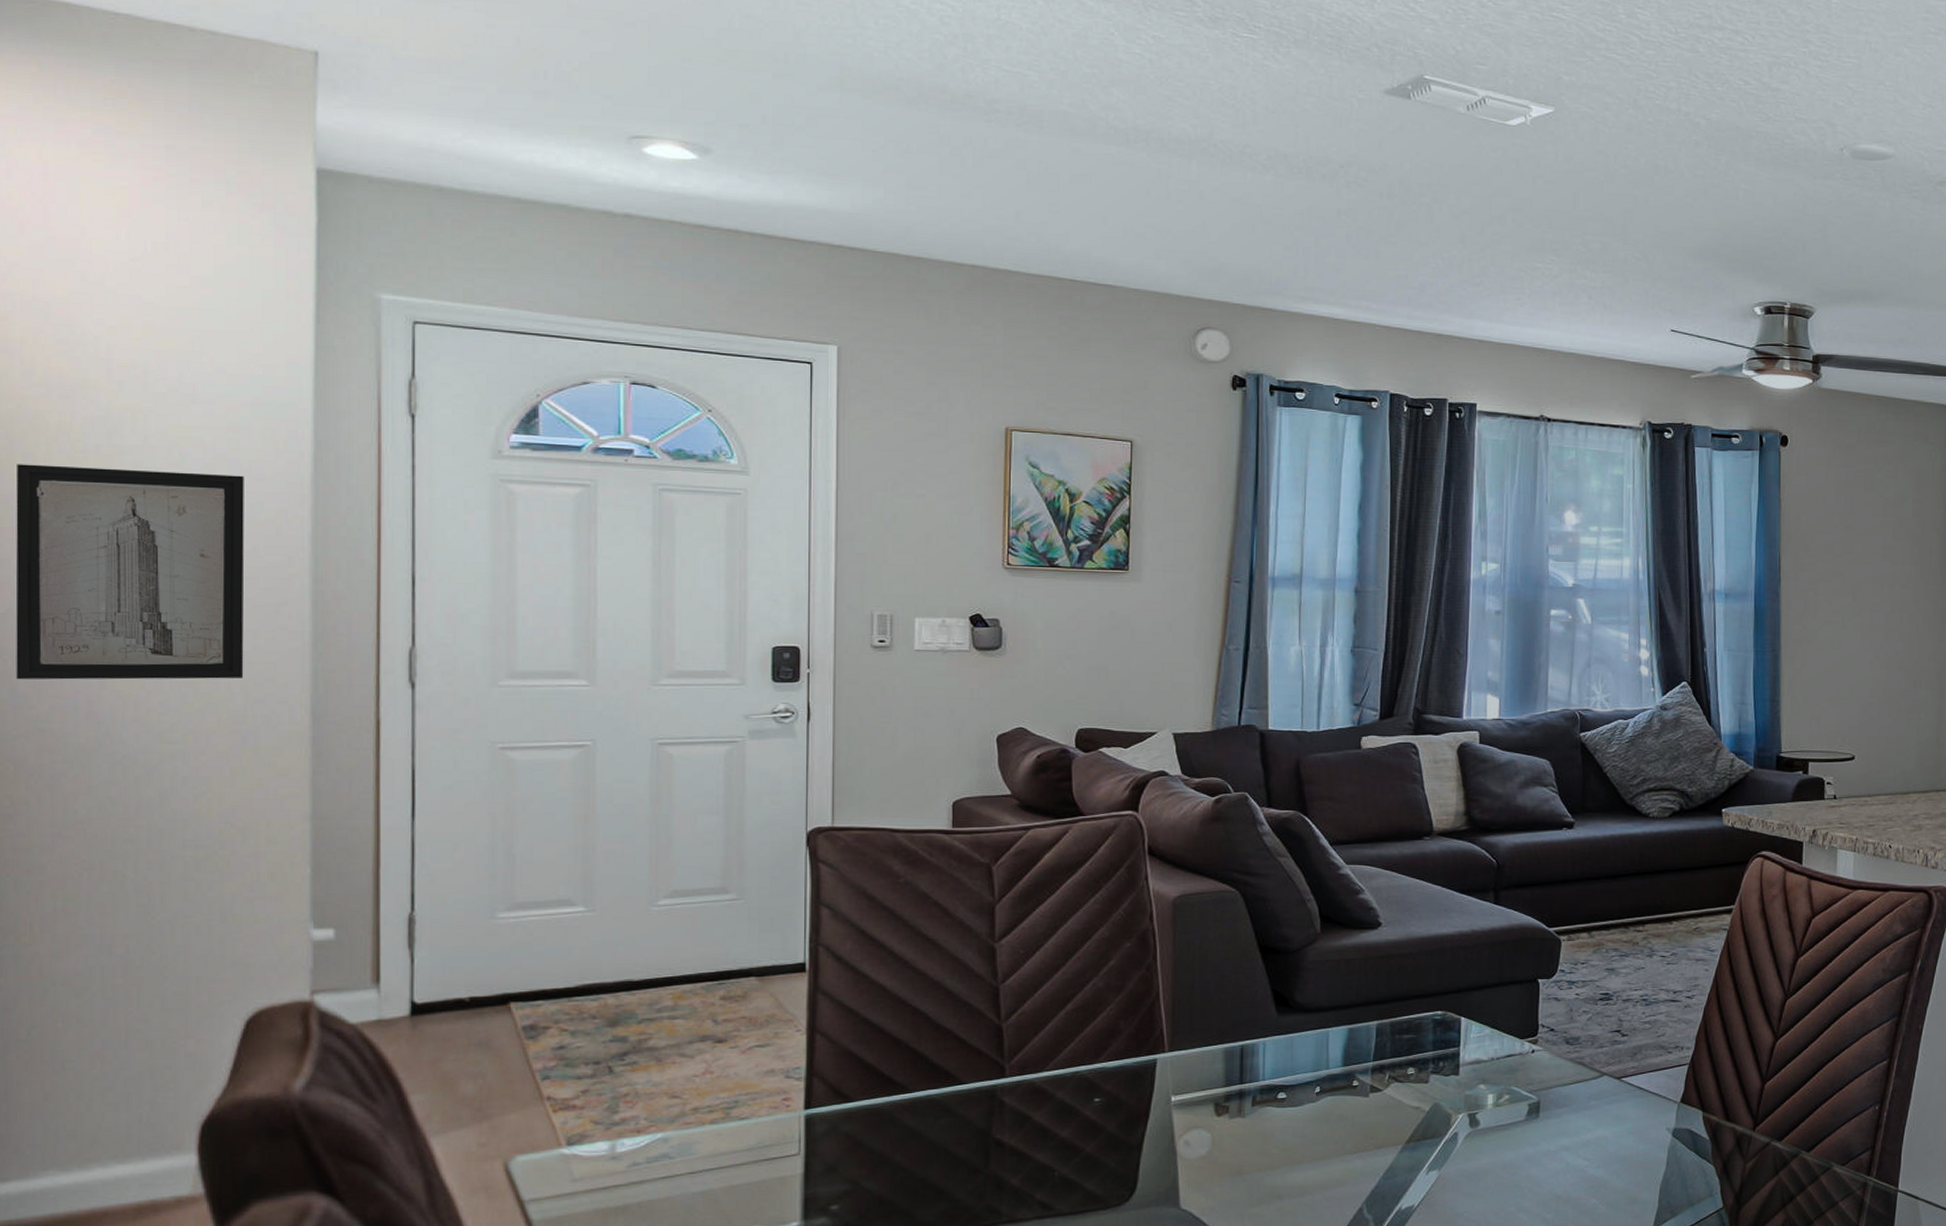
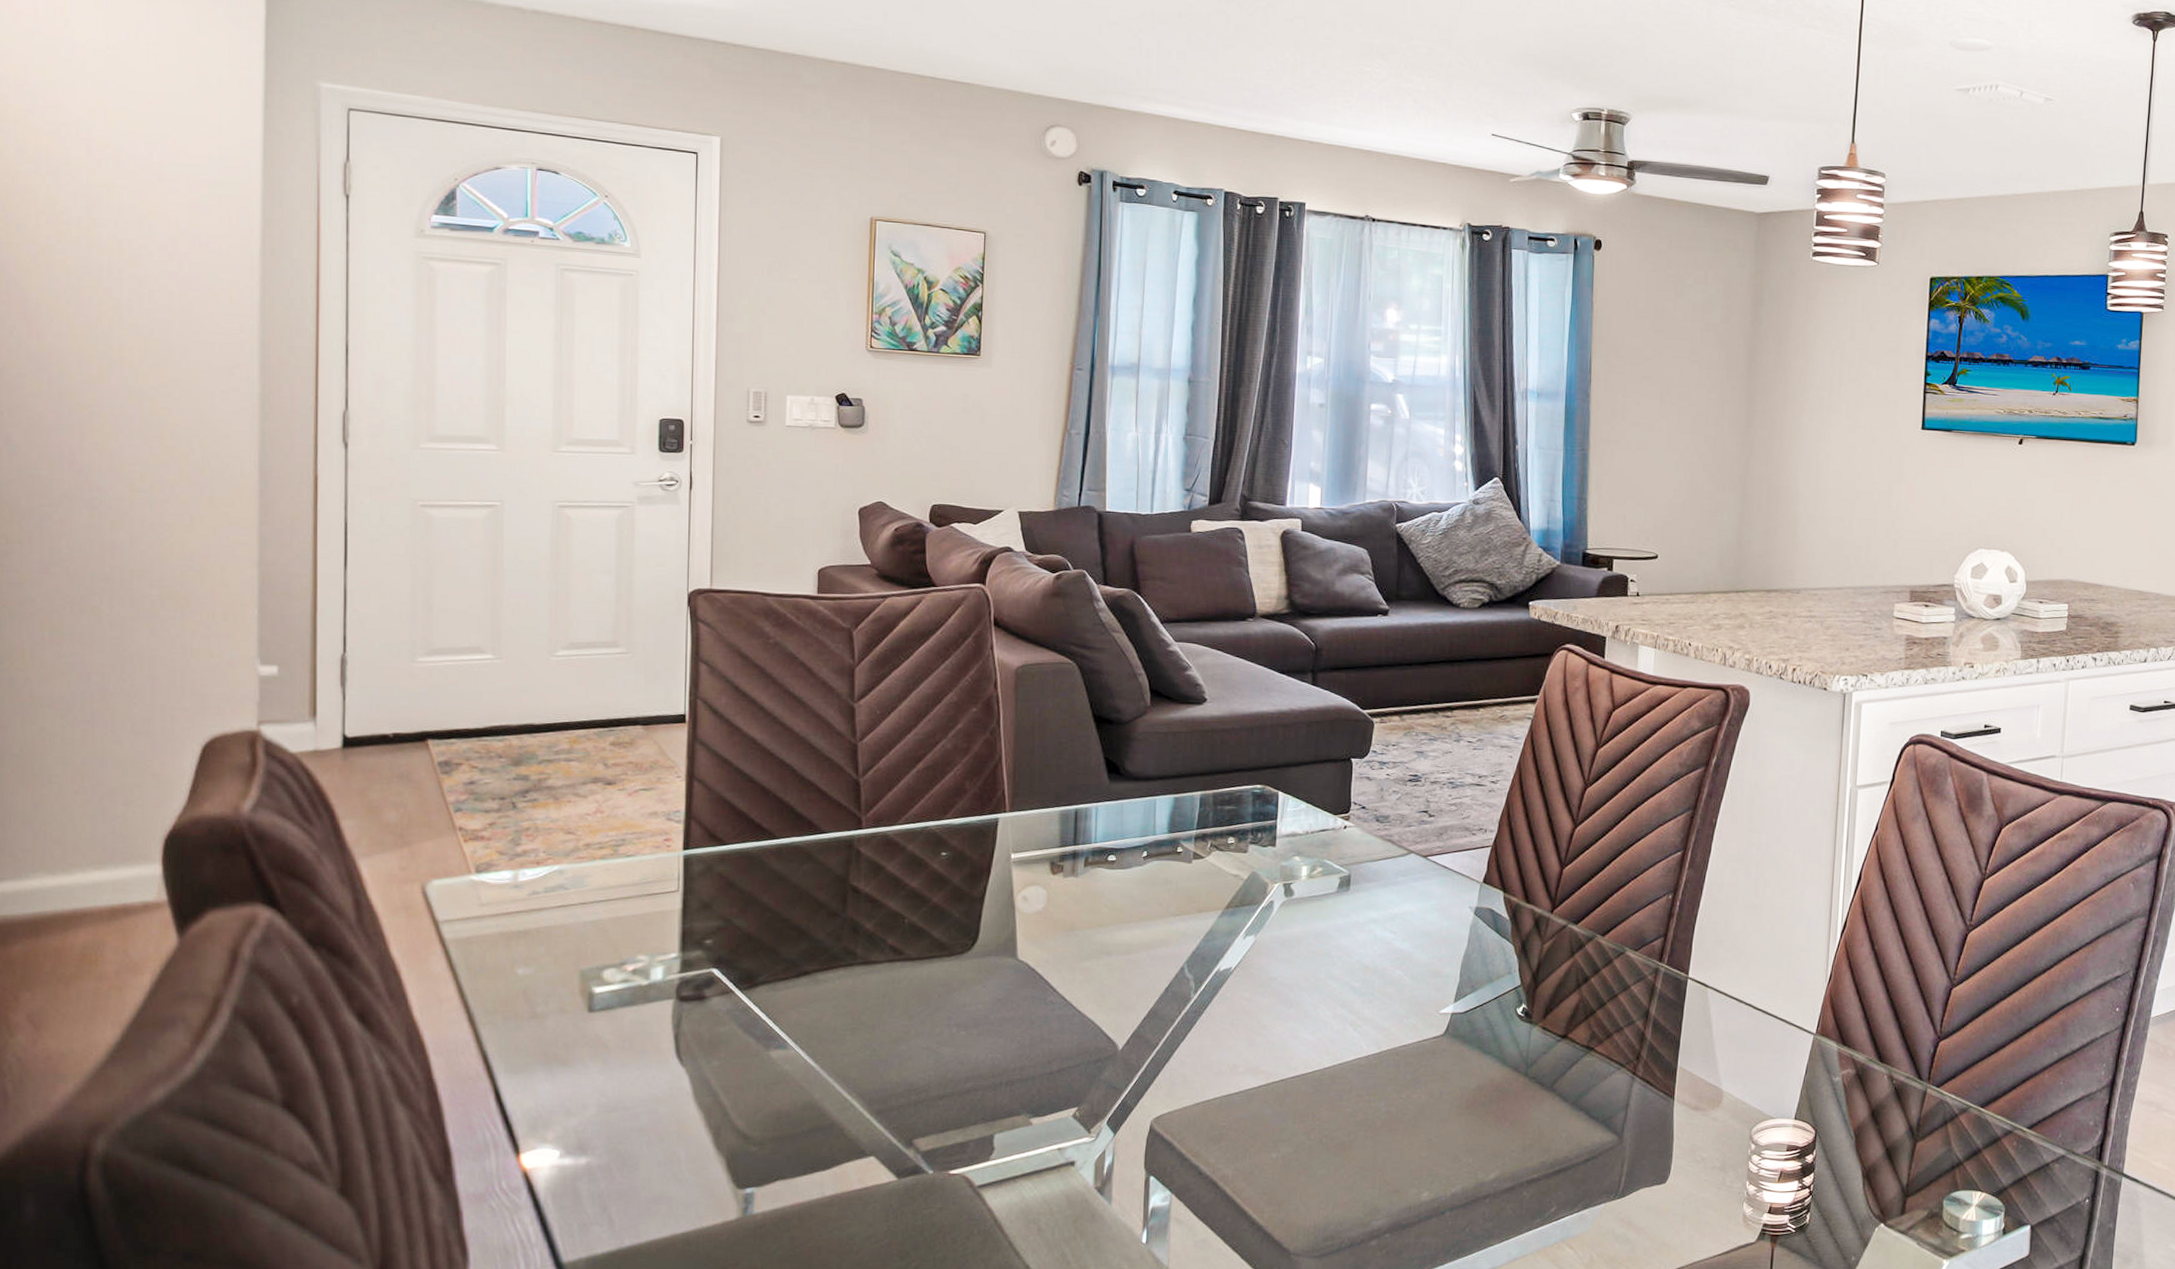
wall art: present [15,464,245,680] -> none [10,233,203,435]

